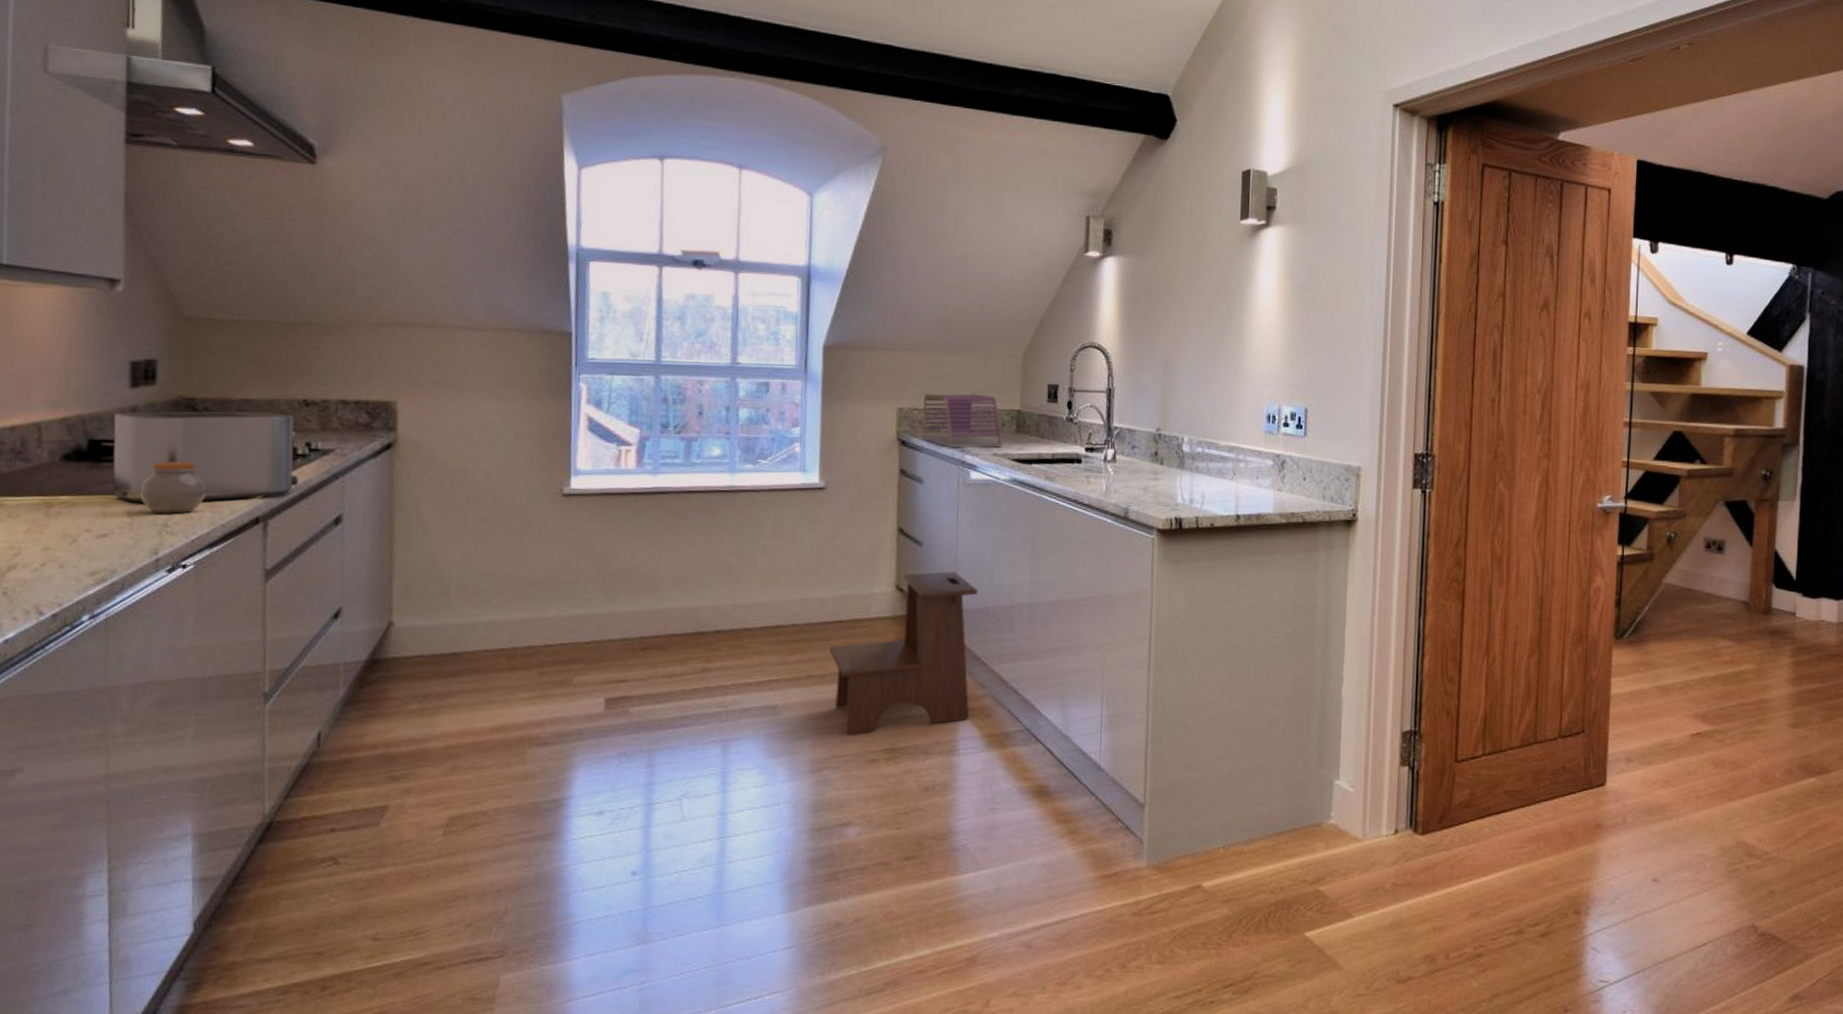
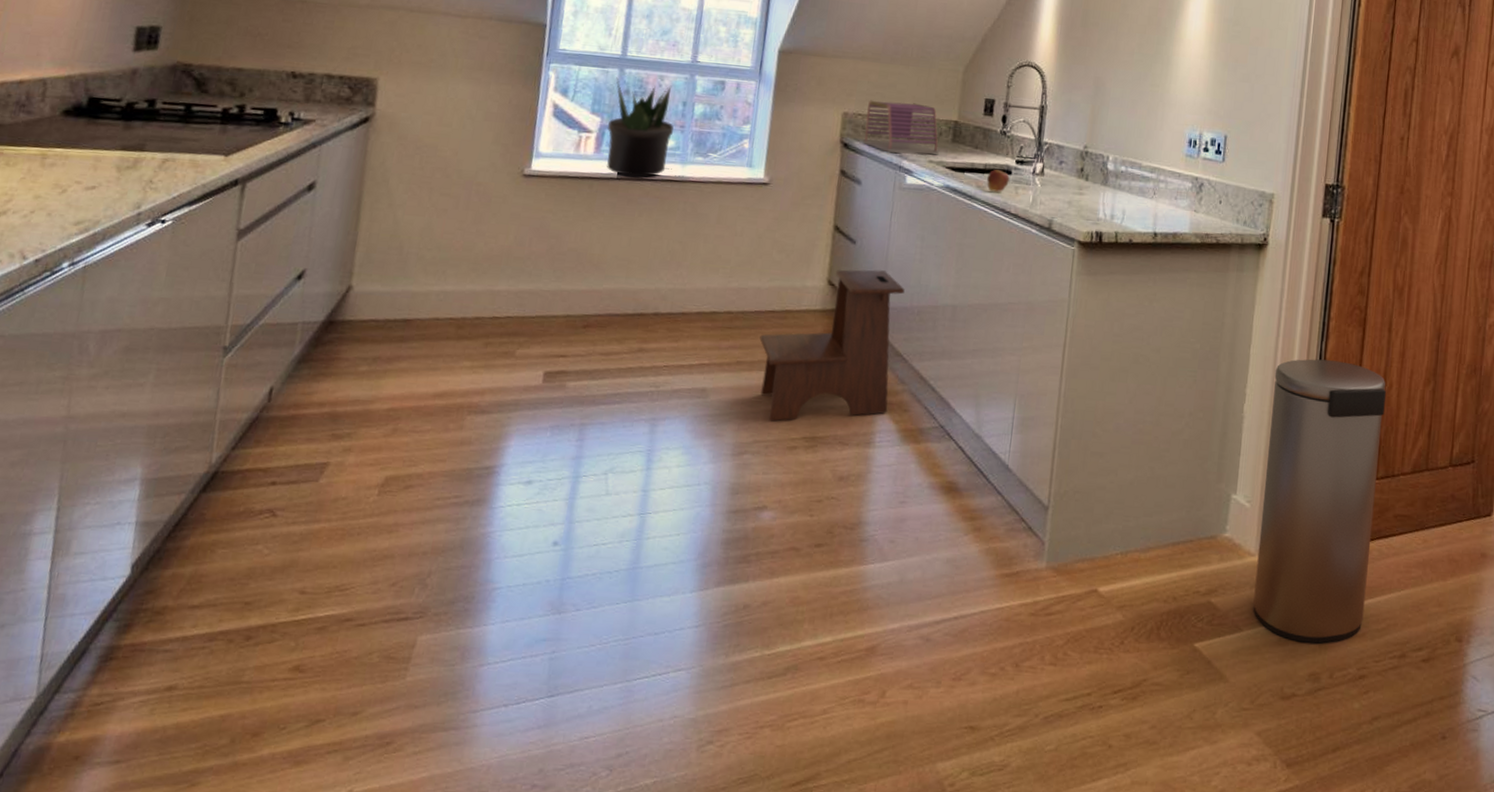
toaster: present [112,411,299,503] -> none [104,73,282,162]
jar: present [139,461,207,514] -> none [130,122,193,172]
planter: none [648,385,718,490] -> present [606,77,674,178]
fruit: none [1056,457,1080,483] -> present [987,168,1010,192]
pedal bin: none [1363,636,1489,925] -> present [1253,359,1386,644]

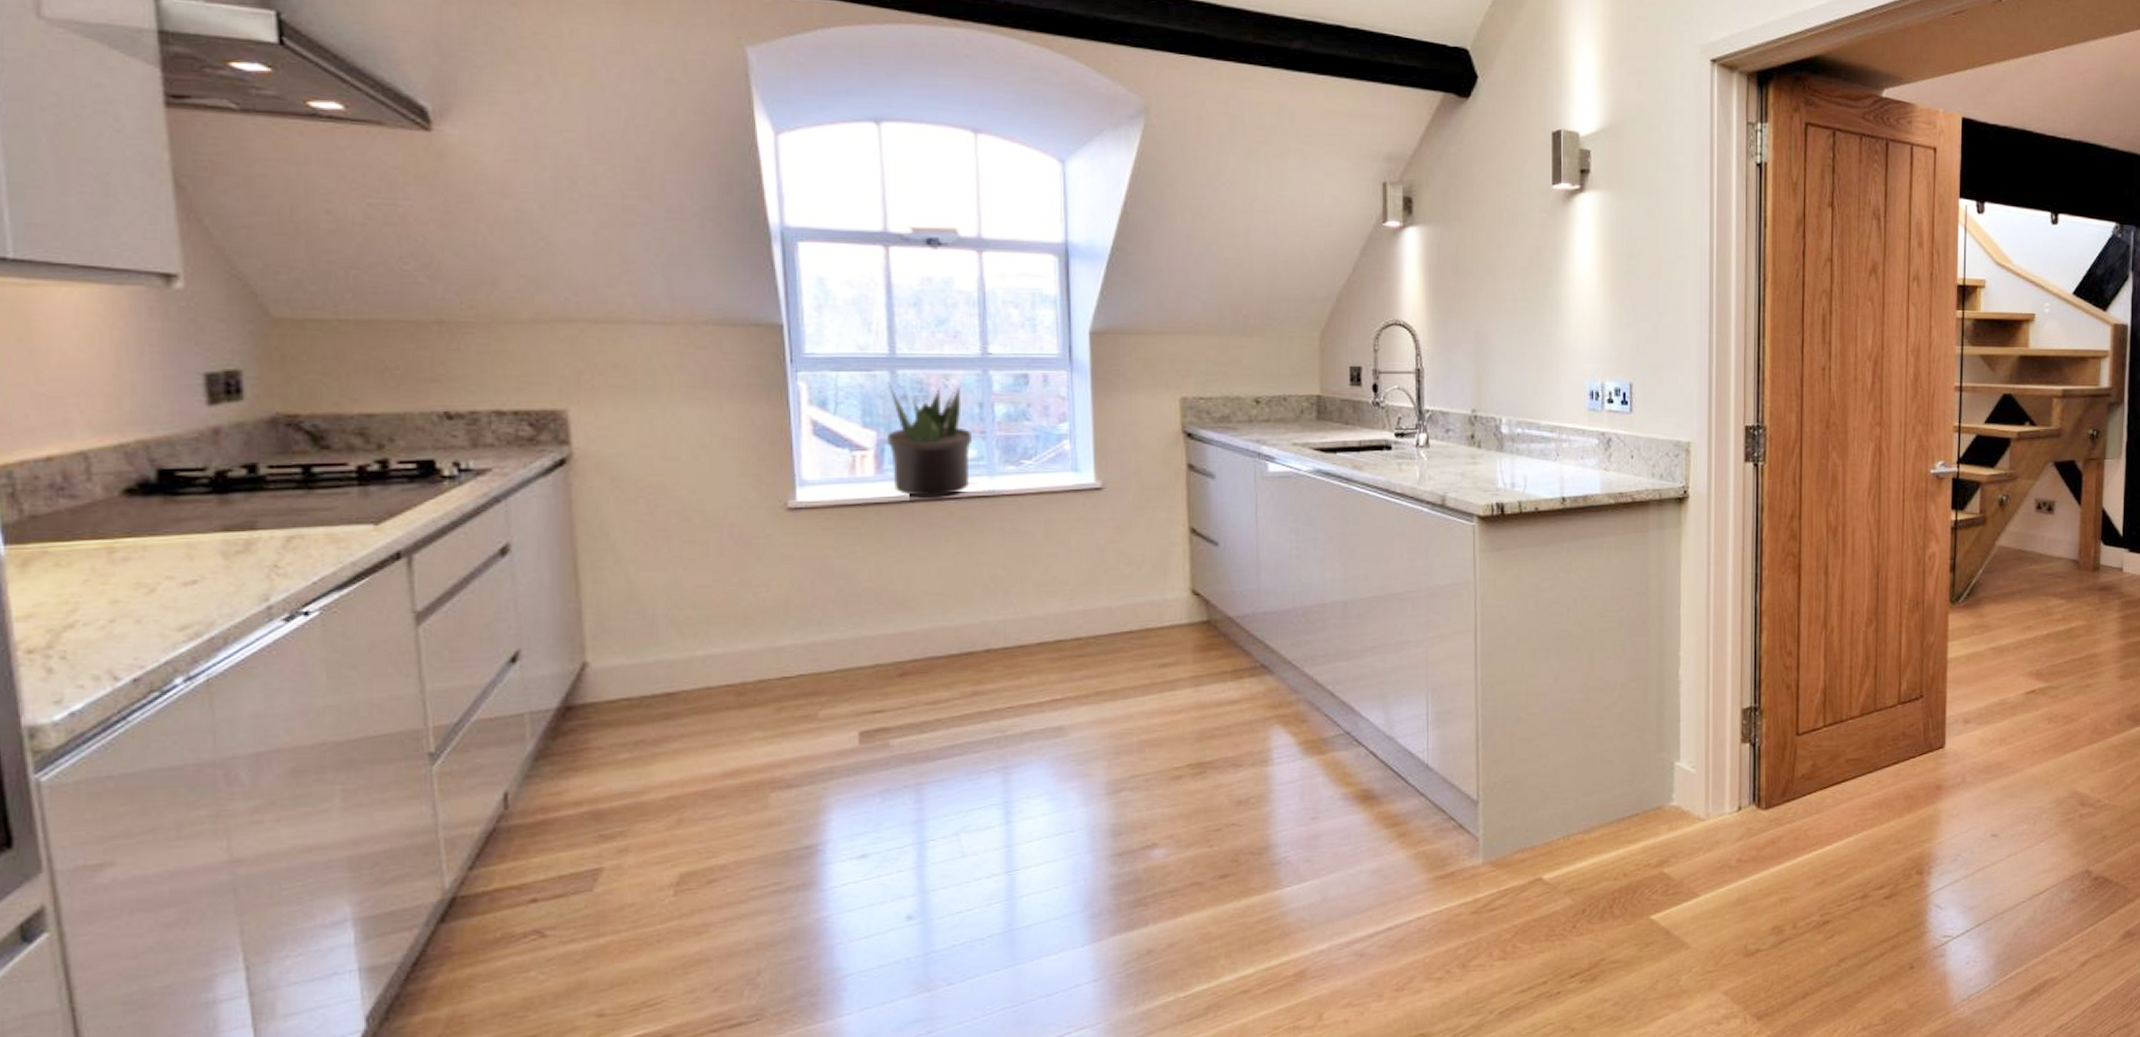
step stool: present [759,269,905,422] -> none [1119,572,1284,752]
dish rack: present [862,100,939,156] -> none [1209,379,1303,439]
fruit: present [987,168,1010,192] -> none [1364,443,1390,471]
pedal bin: present [1253,359,1386,644] -> none [1708,611,1827,899]

